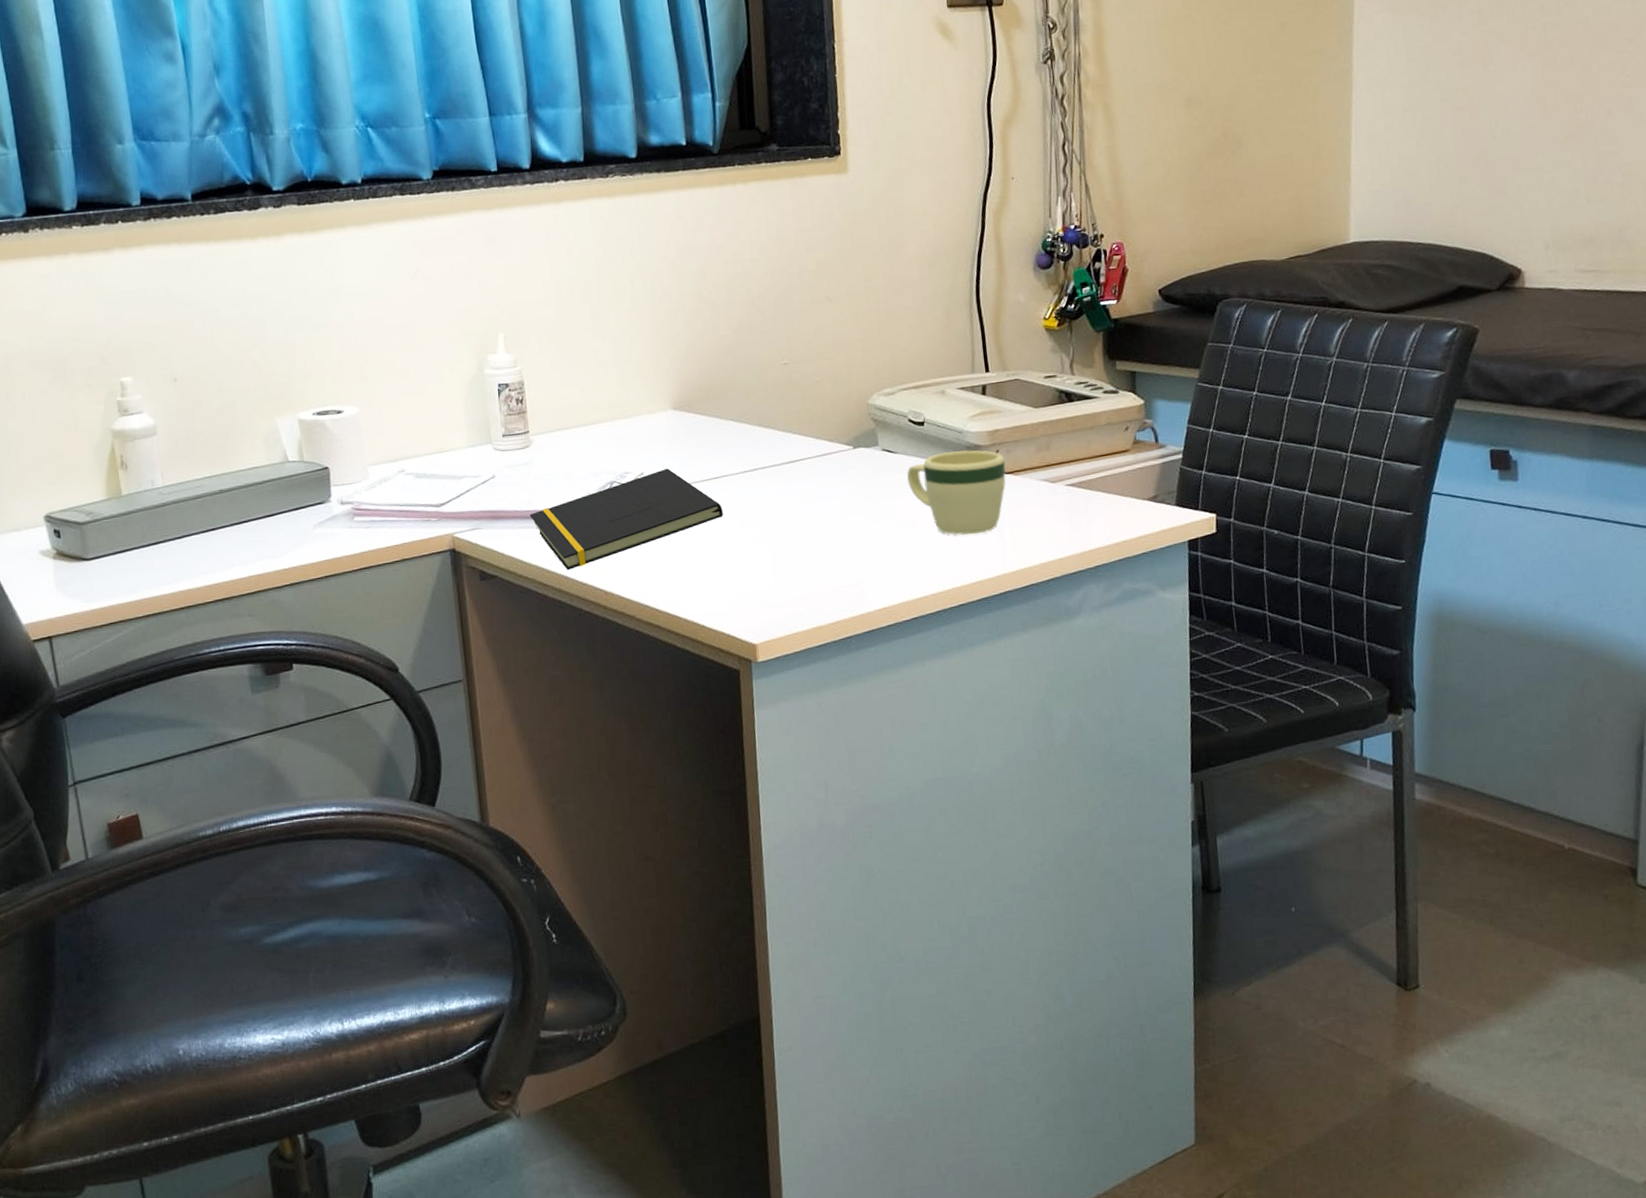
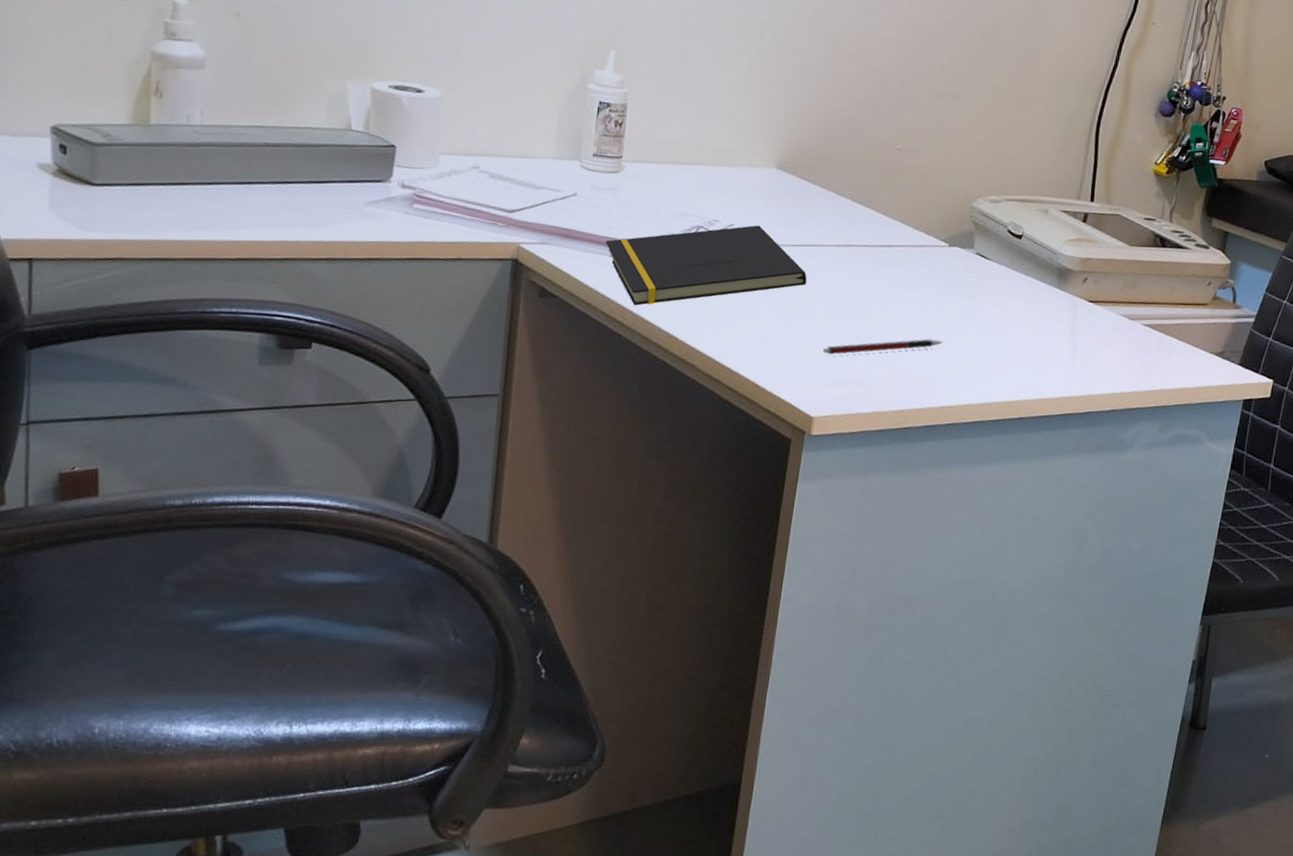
pen: none [752,543,867,581] -> present [823,339,943,356]
mug: present [907,450,1006,535] -> none [995,269,1092,354]

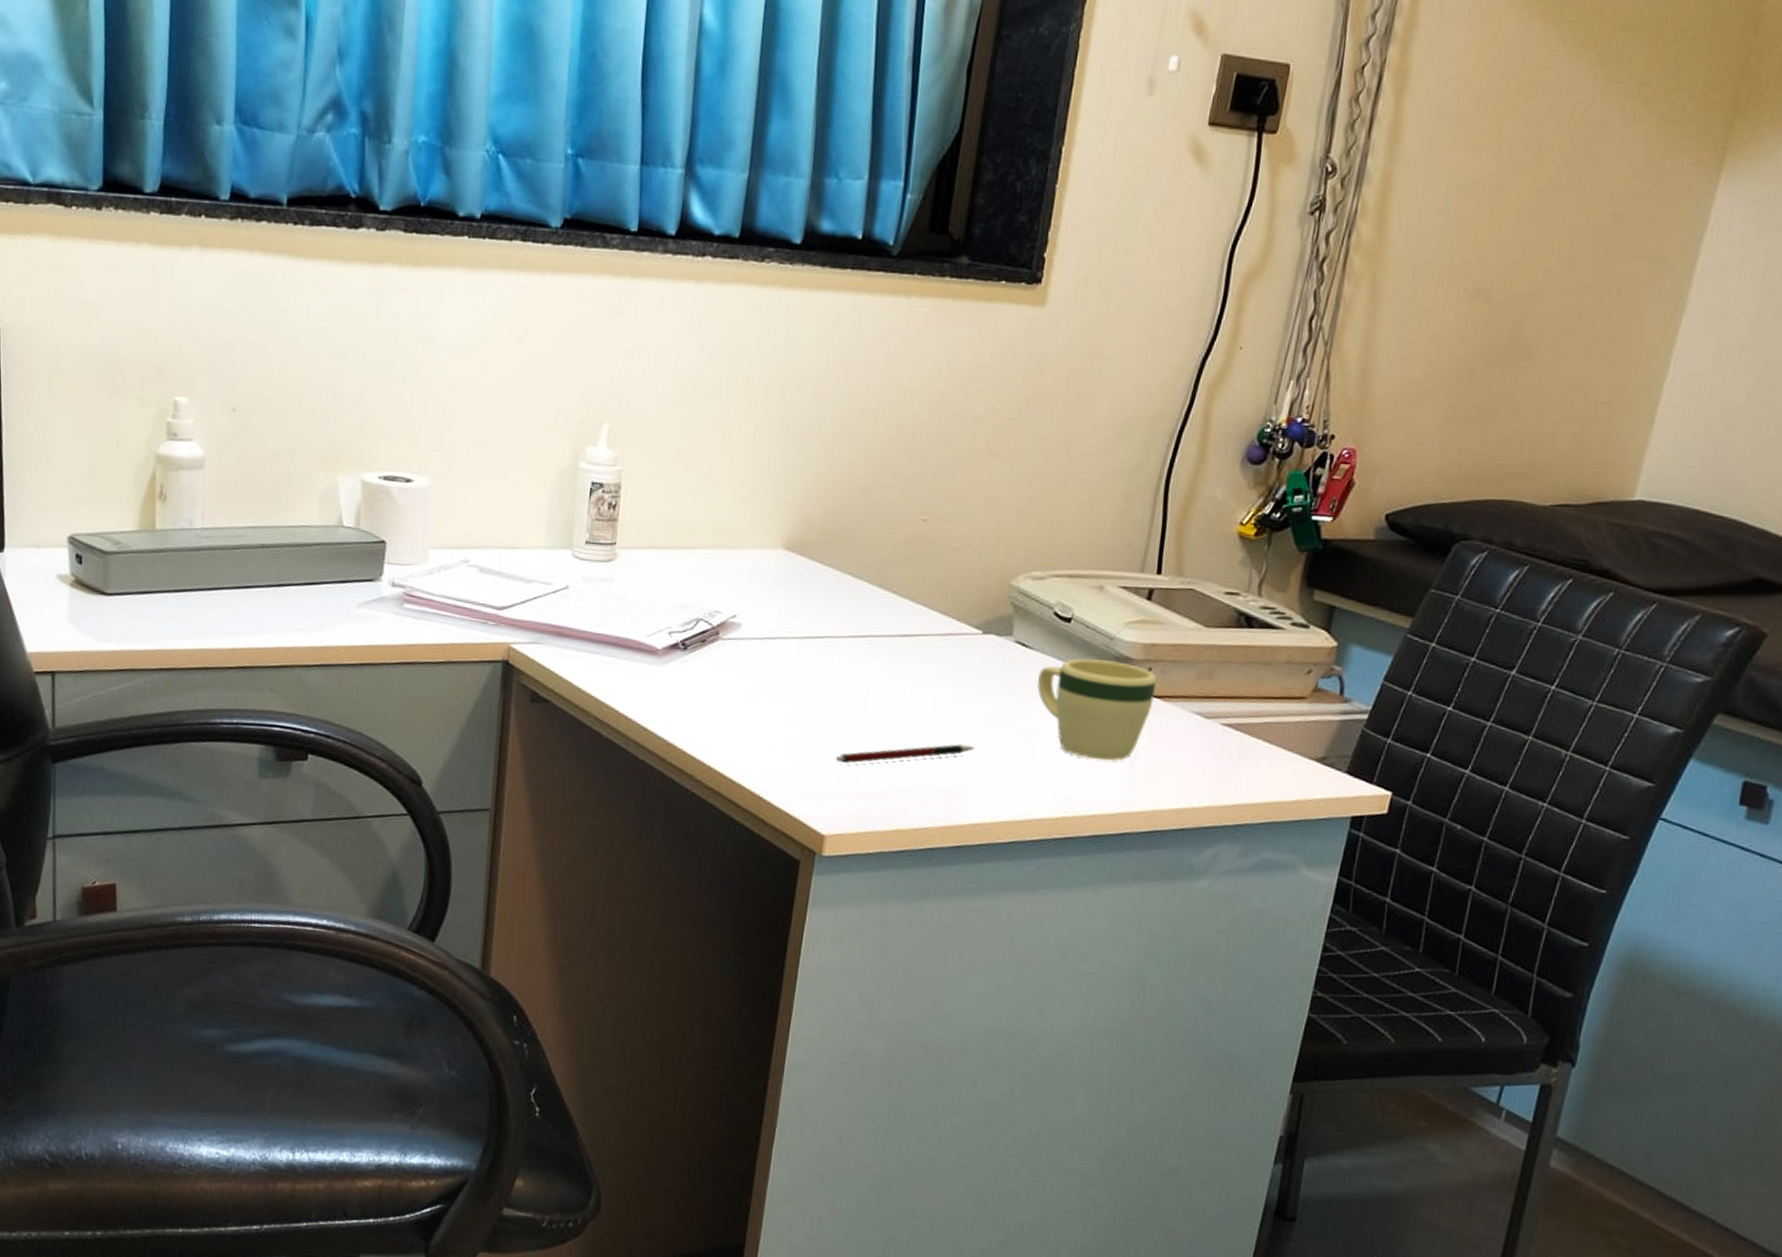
notepad: present [605,225,807,306] -> none [598,615,818,710]
mug: none [995,269,1092,354] -> present [1037,658,1157,761]

